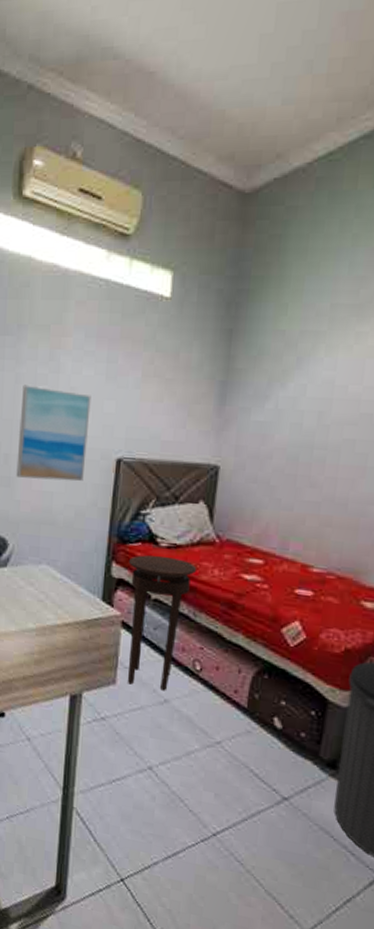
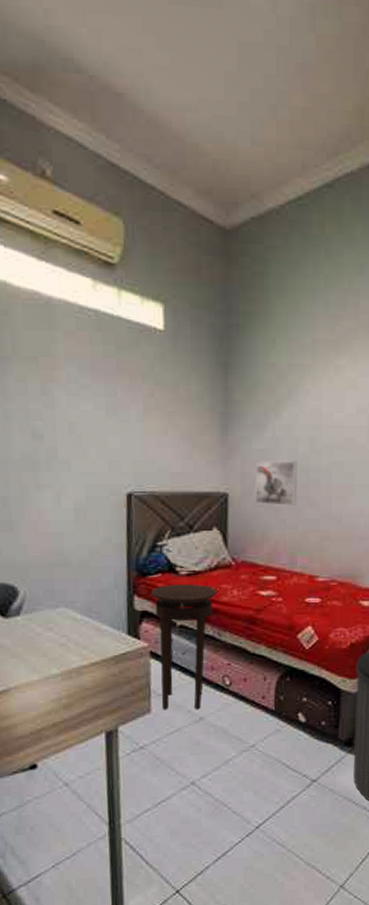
wall art: present [16,384,91,482] -> none [14,421,95,522]
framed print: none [248,433,302,485] -> present [255,460,298,506]

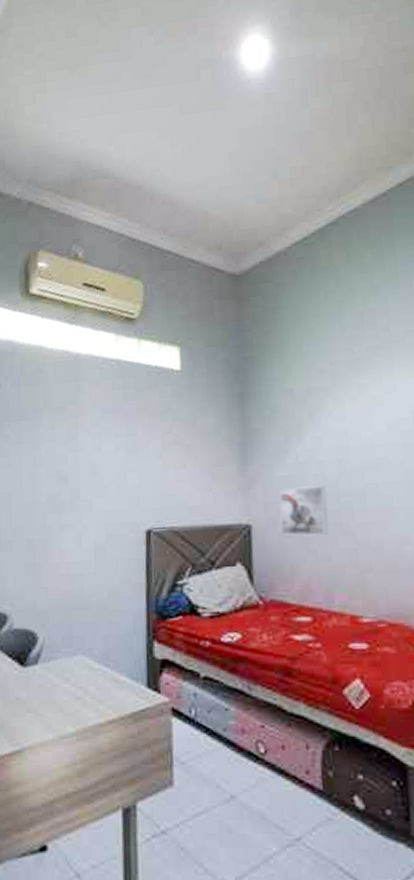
stool: present [150,583,218,710] -> none [170,627,245,785]

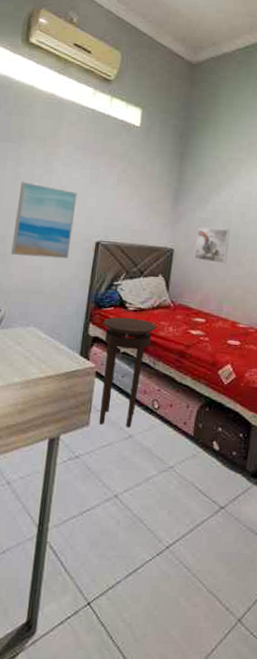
wall art: none [41,466,114,564] -> present [11,181,77,259]
stool: none [170,627,245,785] -> present [99,317,157,428]

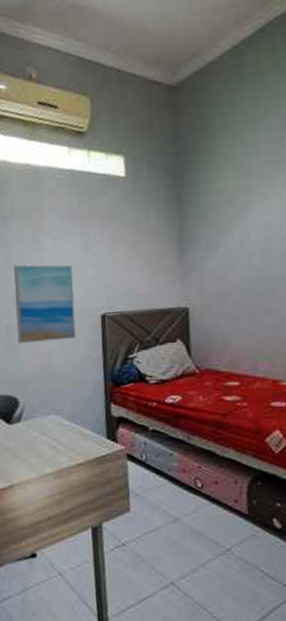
stool: present [99,317,157,428] -> none [124,391,185,511]
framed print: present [194,226,231,264] -> none [212,273,254,316]

